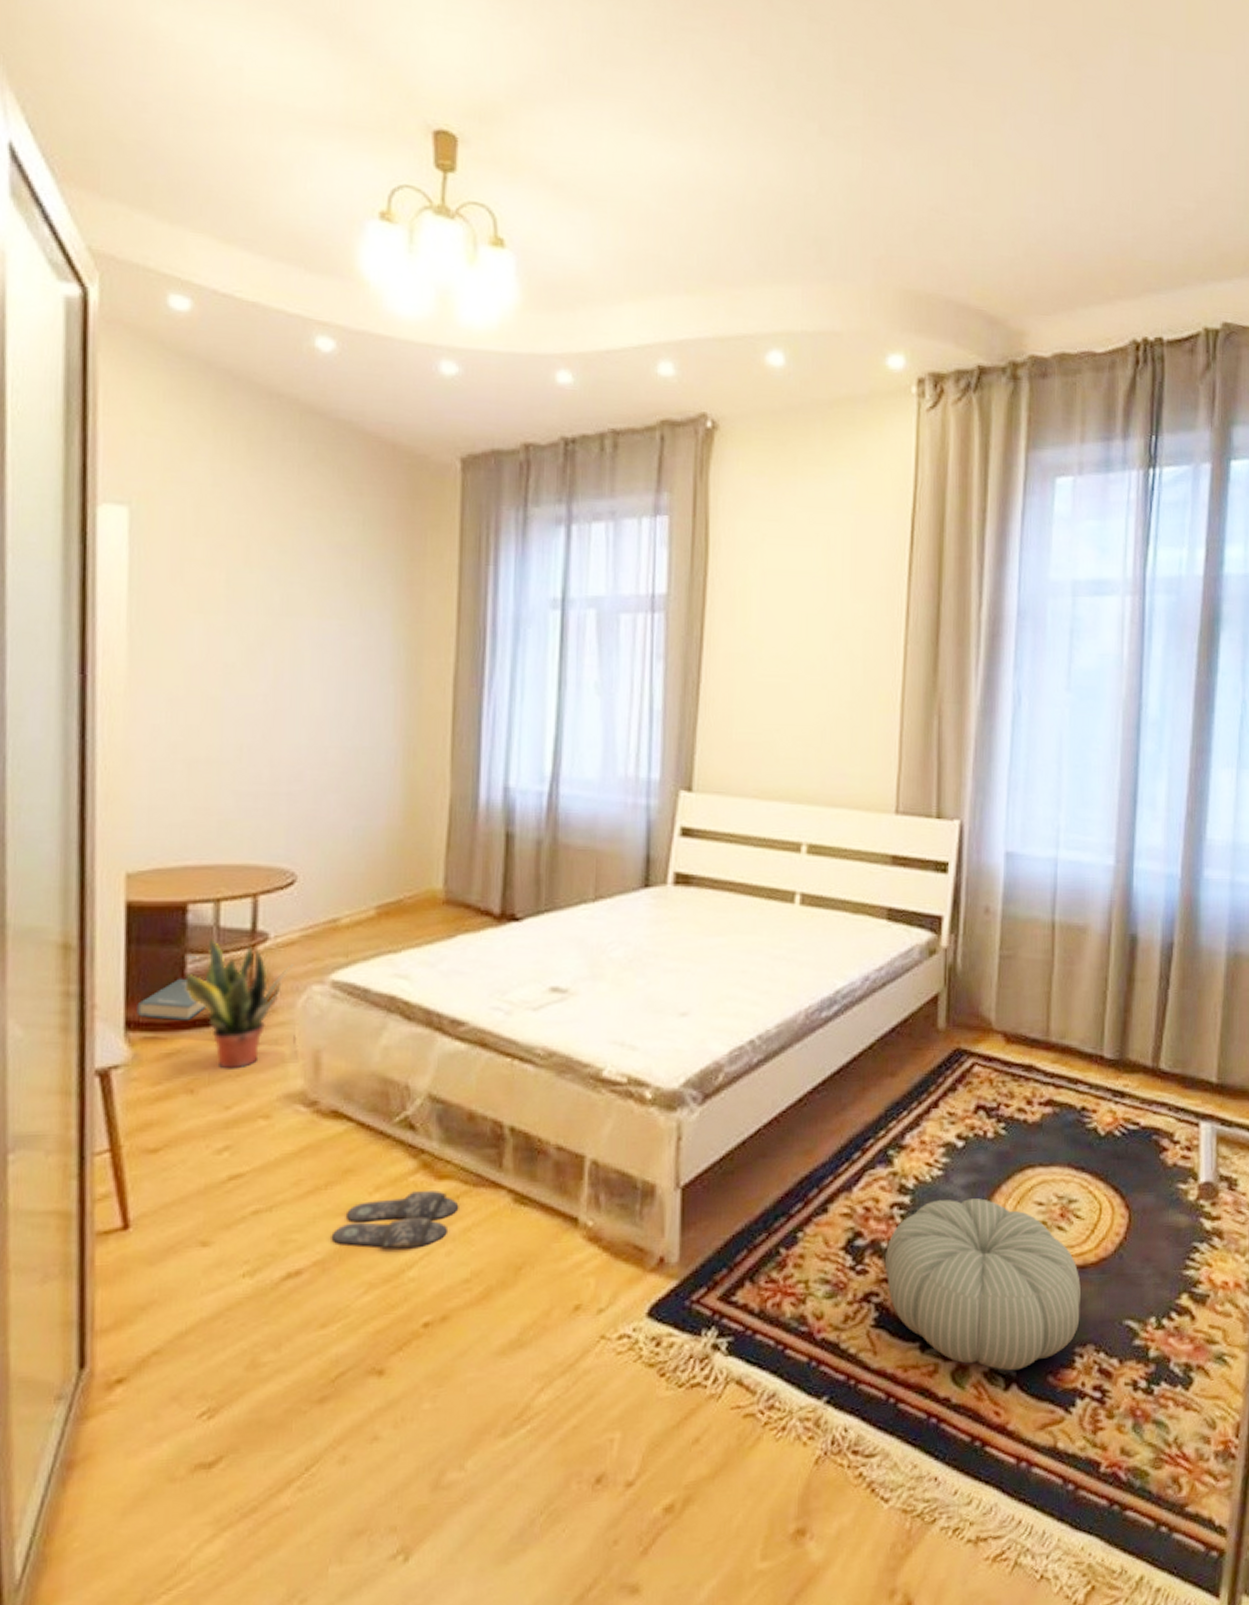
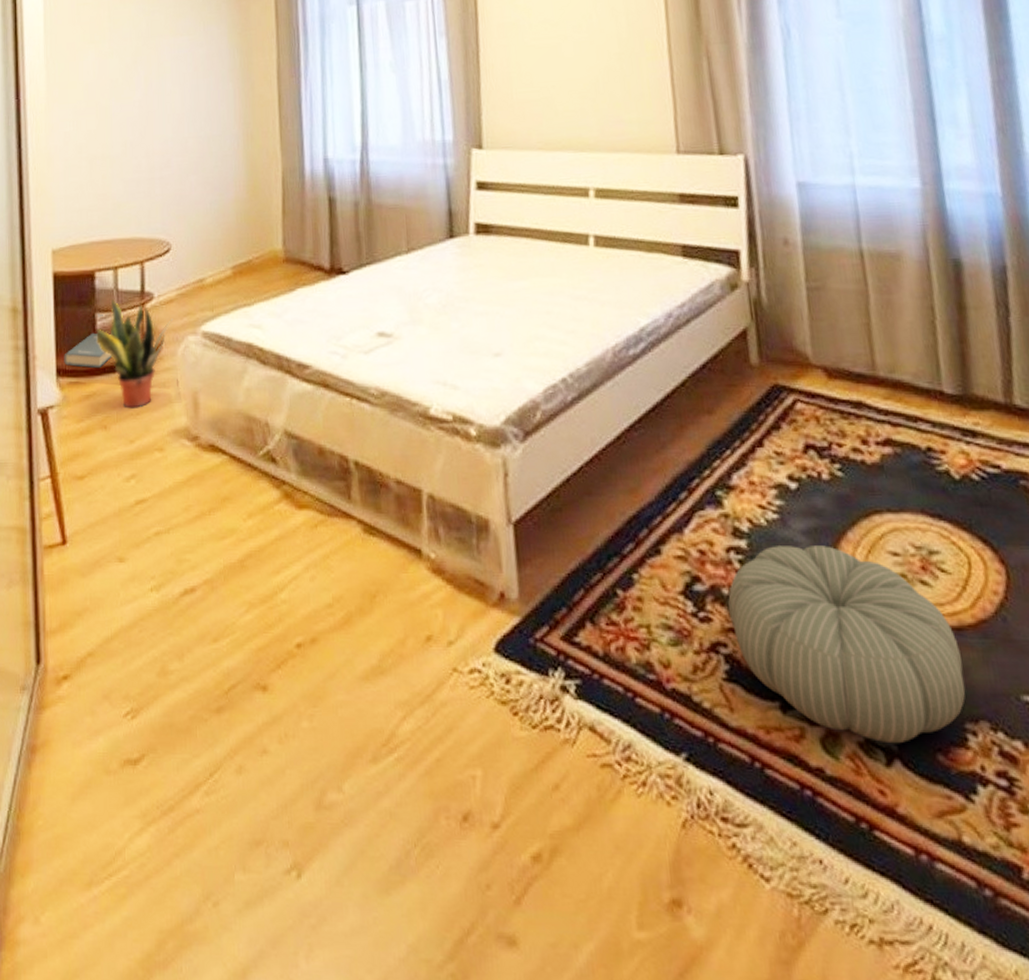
slippers: present [331,1190,459,1249] -> none [216,518,318,572]

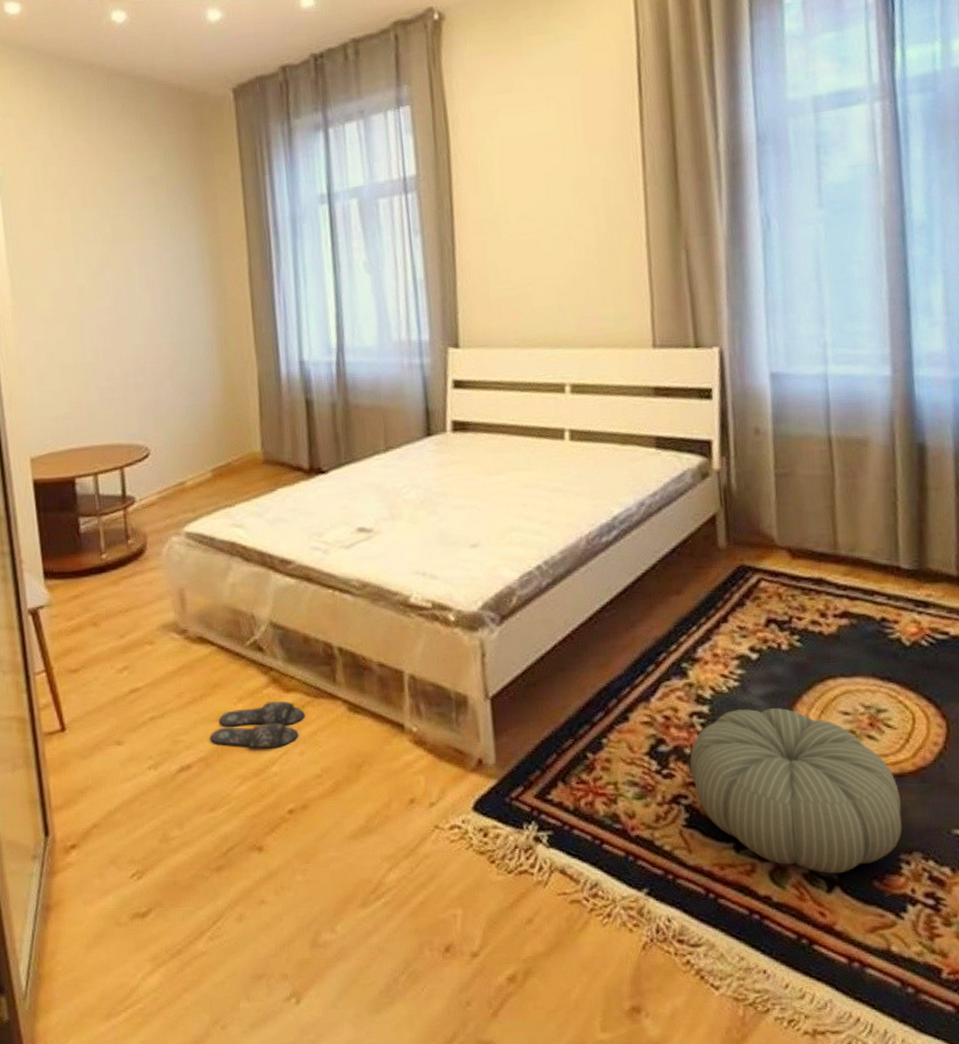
hardback book: present [64,332,113,368] -> none [50,536,98,569]
potted plant: present [96,298,174,409] -> none [80,503,156,606]
slippers: none [216,518,318,572] -> present [210,701,305,749]

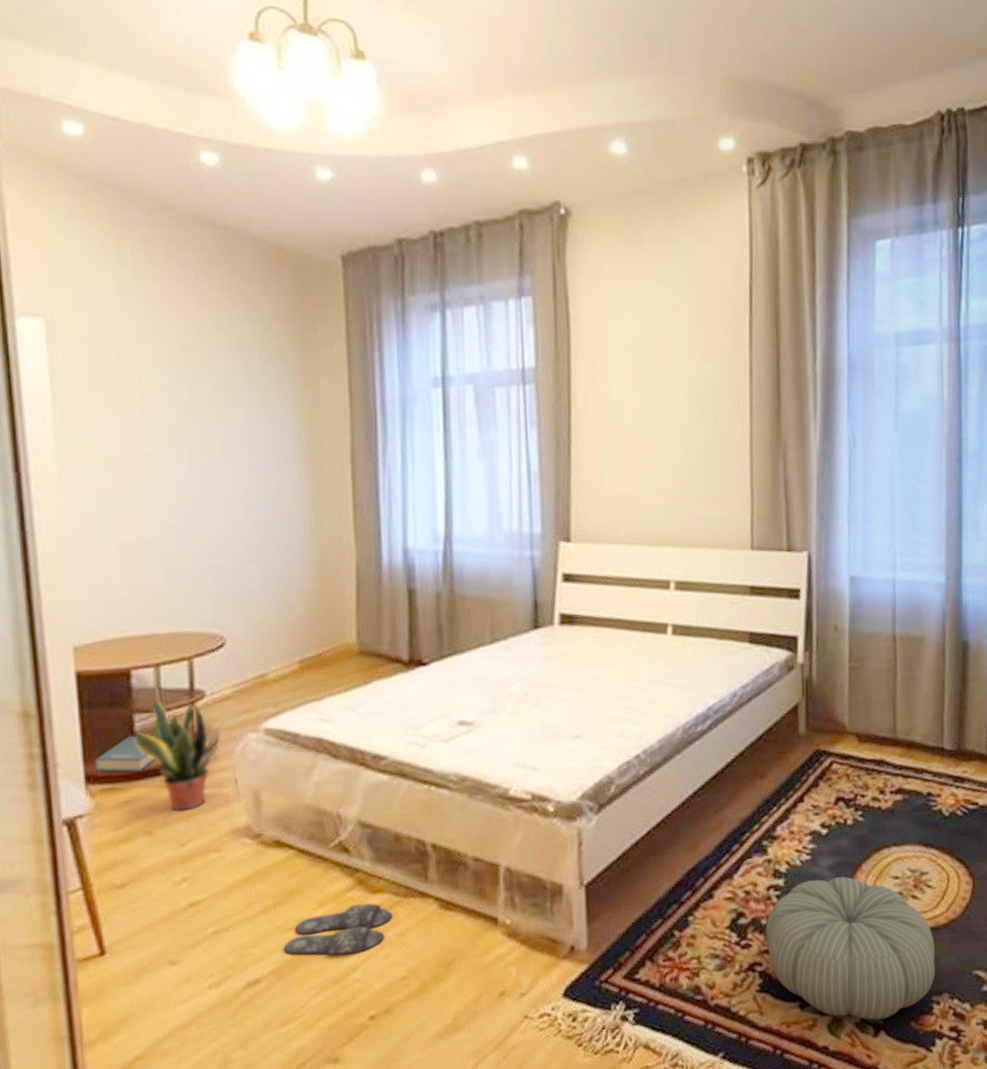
hardback book: none [50,536,98,569] -> present [94,735,156,773]
potted plant: none [80,503,156,606] -> present [135,698,230,812]

